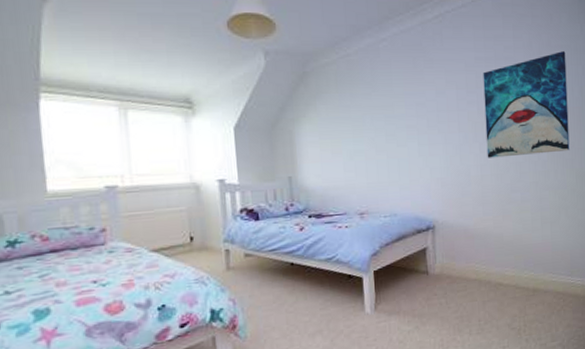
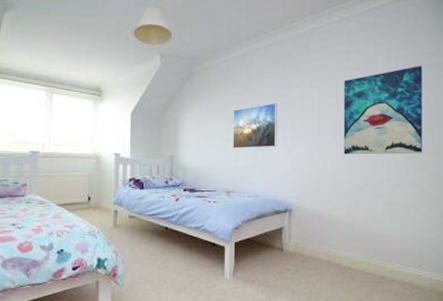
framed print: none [359,104,413,162] -> present [233,103,277,149]

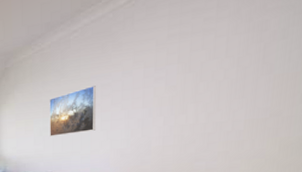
wall art: present [343,66,423,155] -> none [171,12,287,130]

